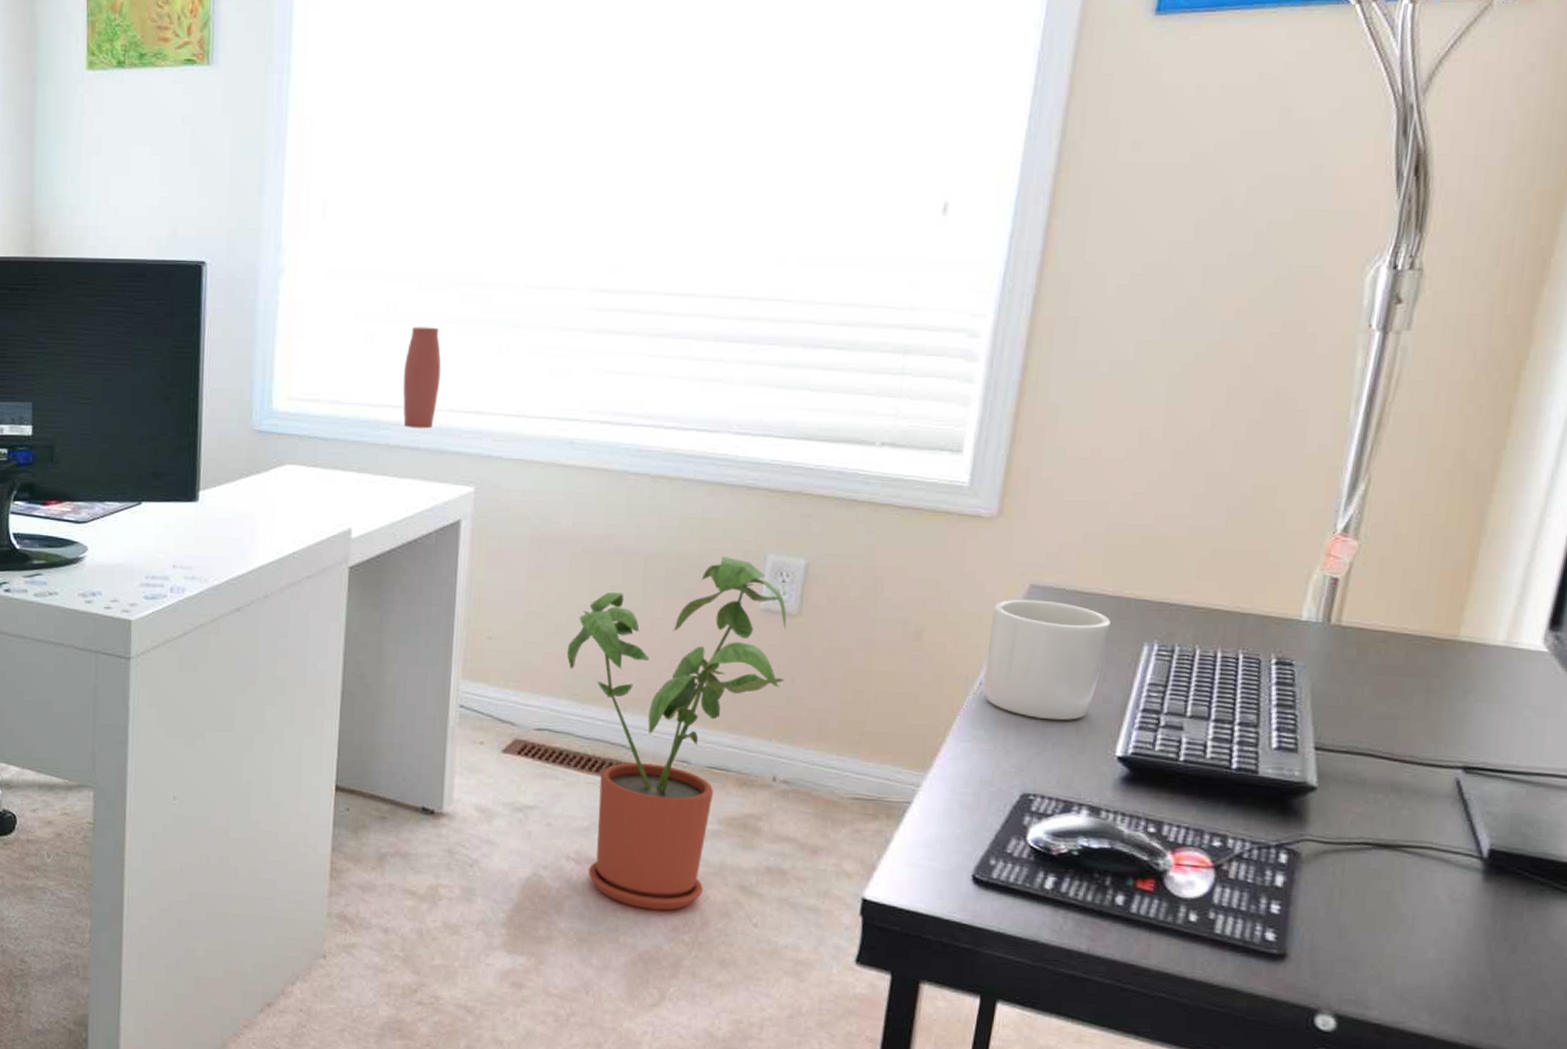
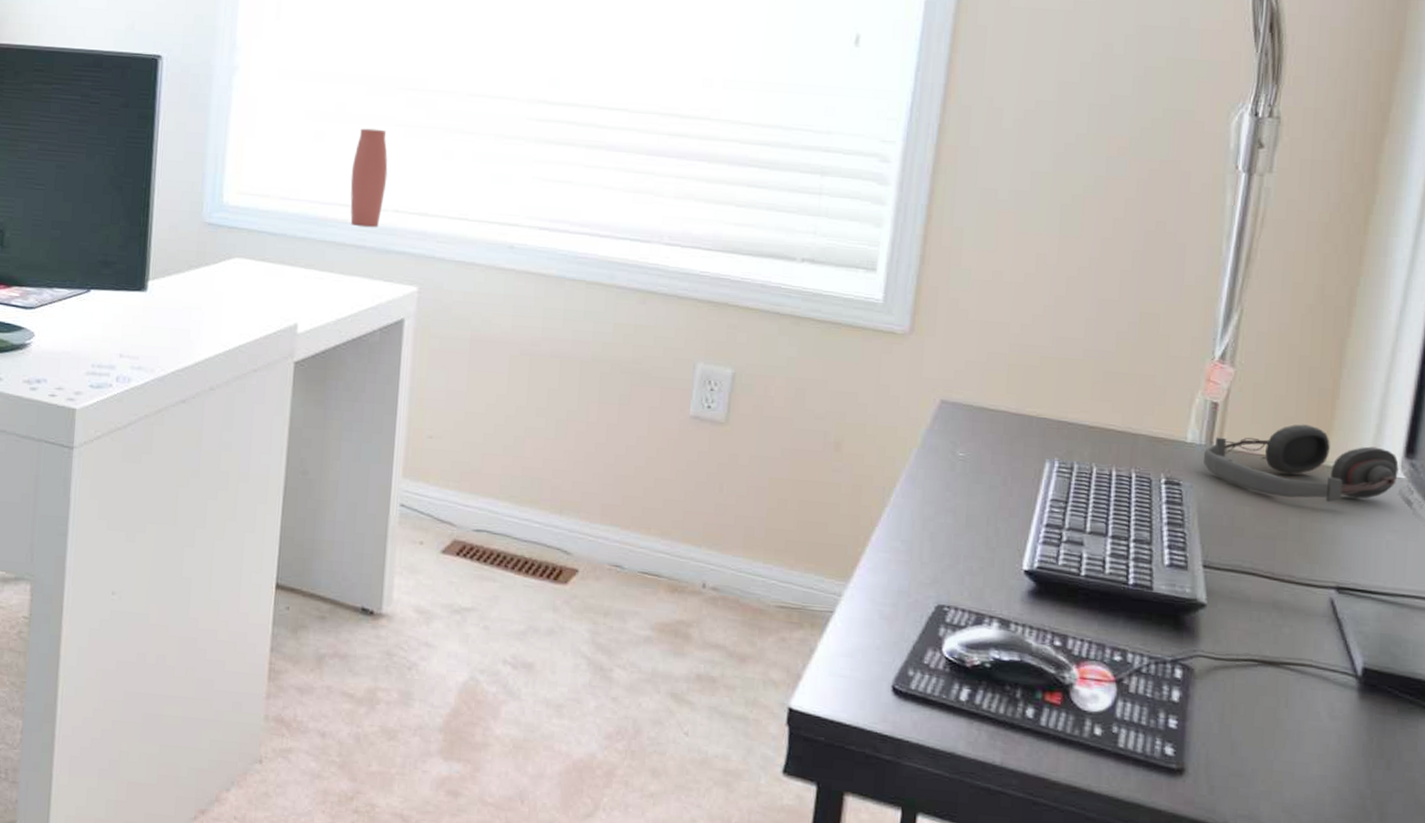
house plant: present [566,557,787,911] -> none [505,364,715,718]
mug: present [984,599,1111,721] -> none [900,414,1015,534]
headphones: none [1320,598,1542,680] -> present [1204,424,1399,503]

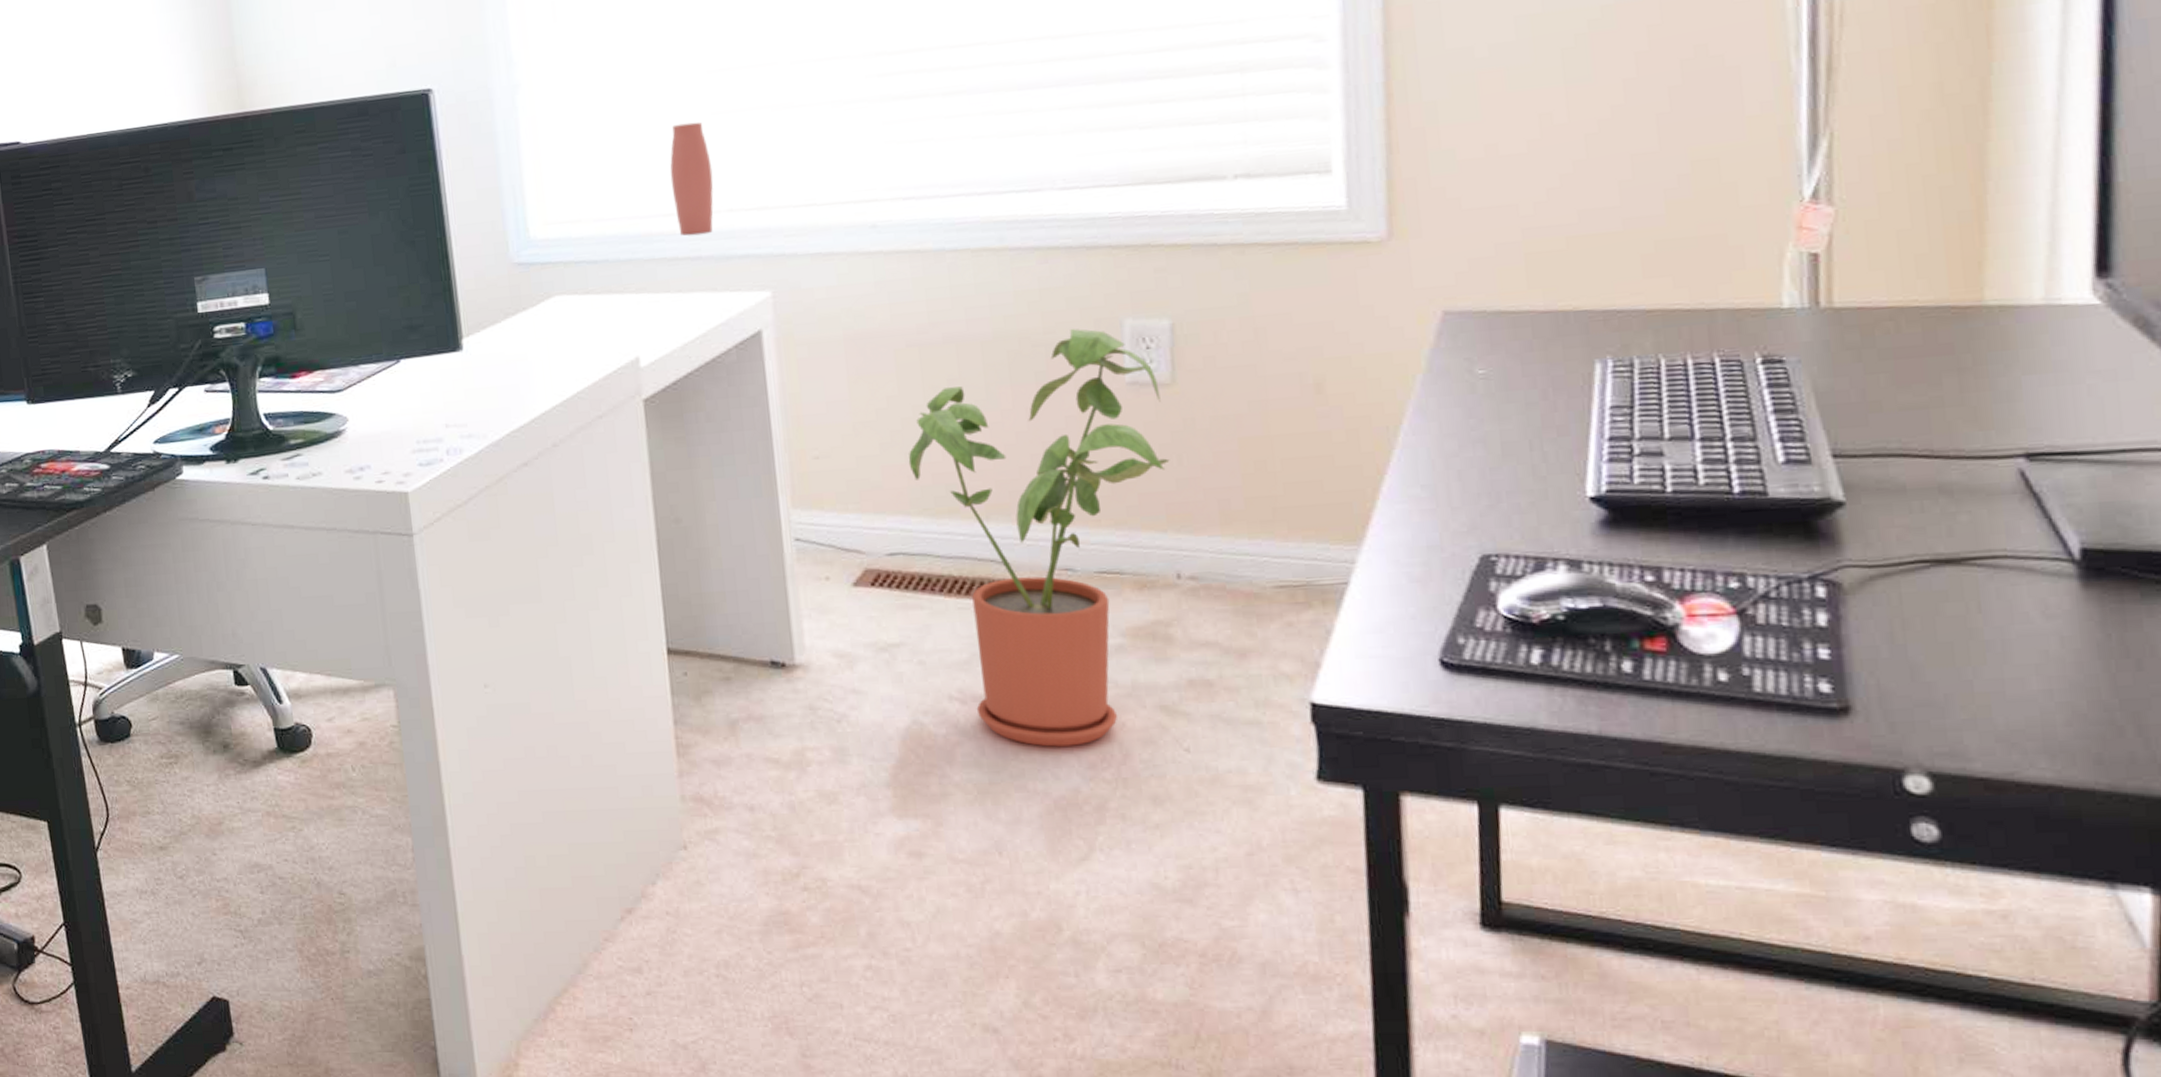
house plant: none [505,364,715,718] -> present [908,329,1170,747]
headphones: present [1204,424,1399,503] -> none [1810,259,2090,355]

